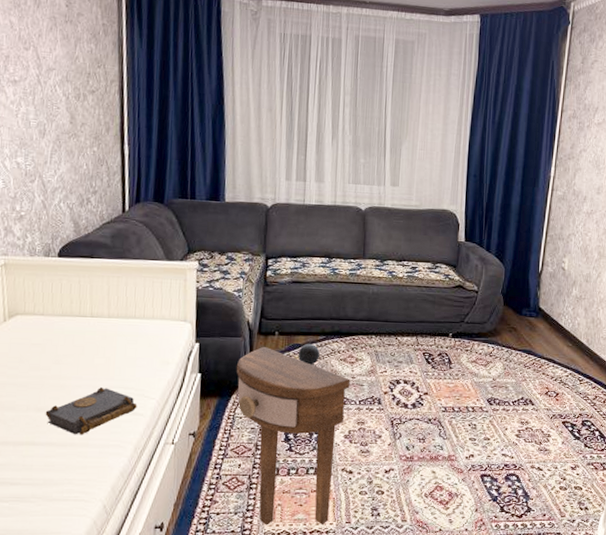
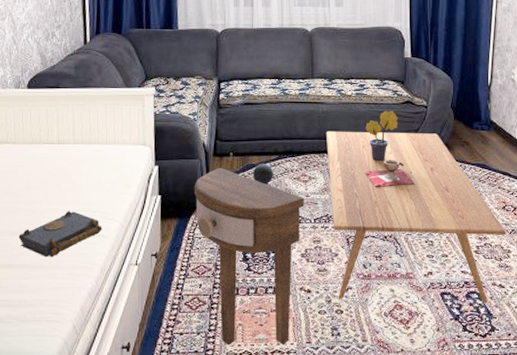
coffee table: none [375,312,548,486] -> present [326,131,507,304]
decorative bowl: none [412,342,462,370] -> present [365,159,415,187]
potted flower: none [415,294,448,345] -> present [365,110,398,162]

